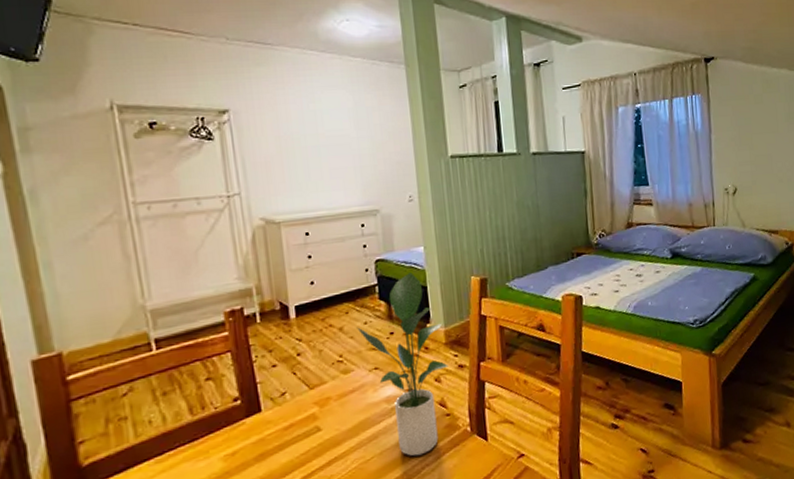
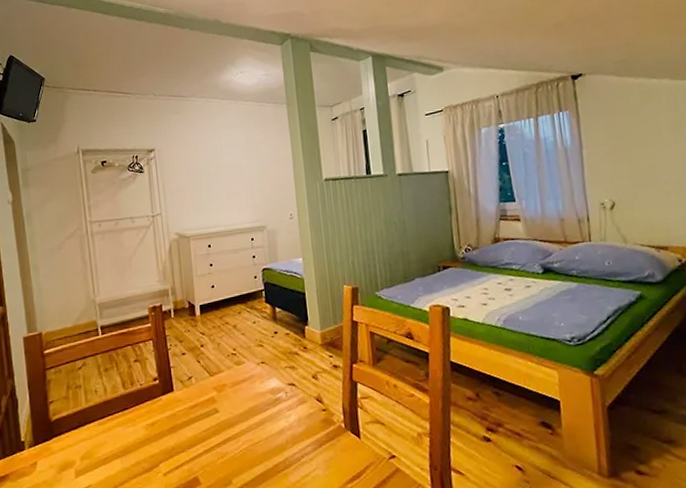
potted plant: present [356,272,449,457] -> none [247,280,324,445]

